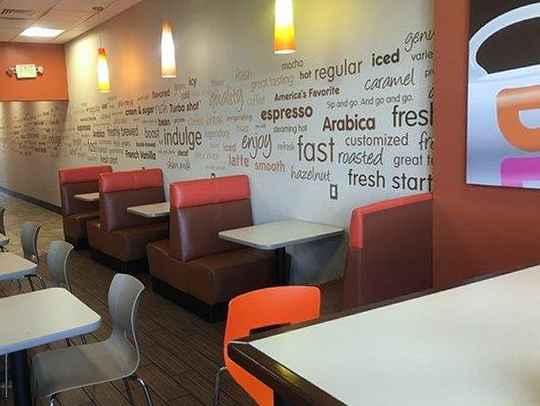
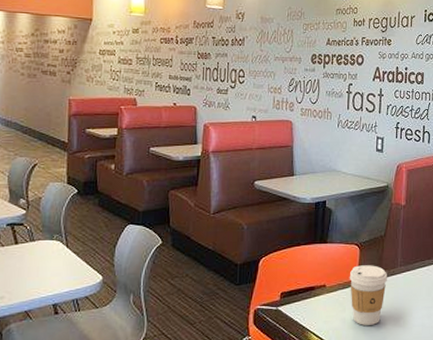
coffee cup: none [312,305,349,359] -> present [349,265,387,325]

